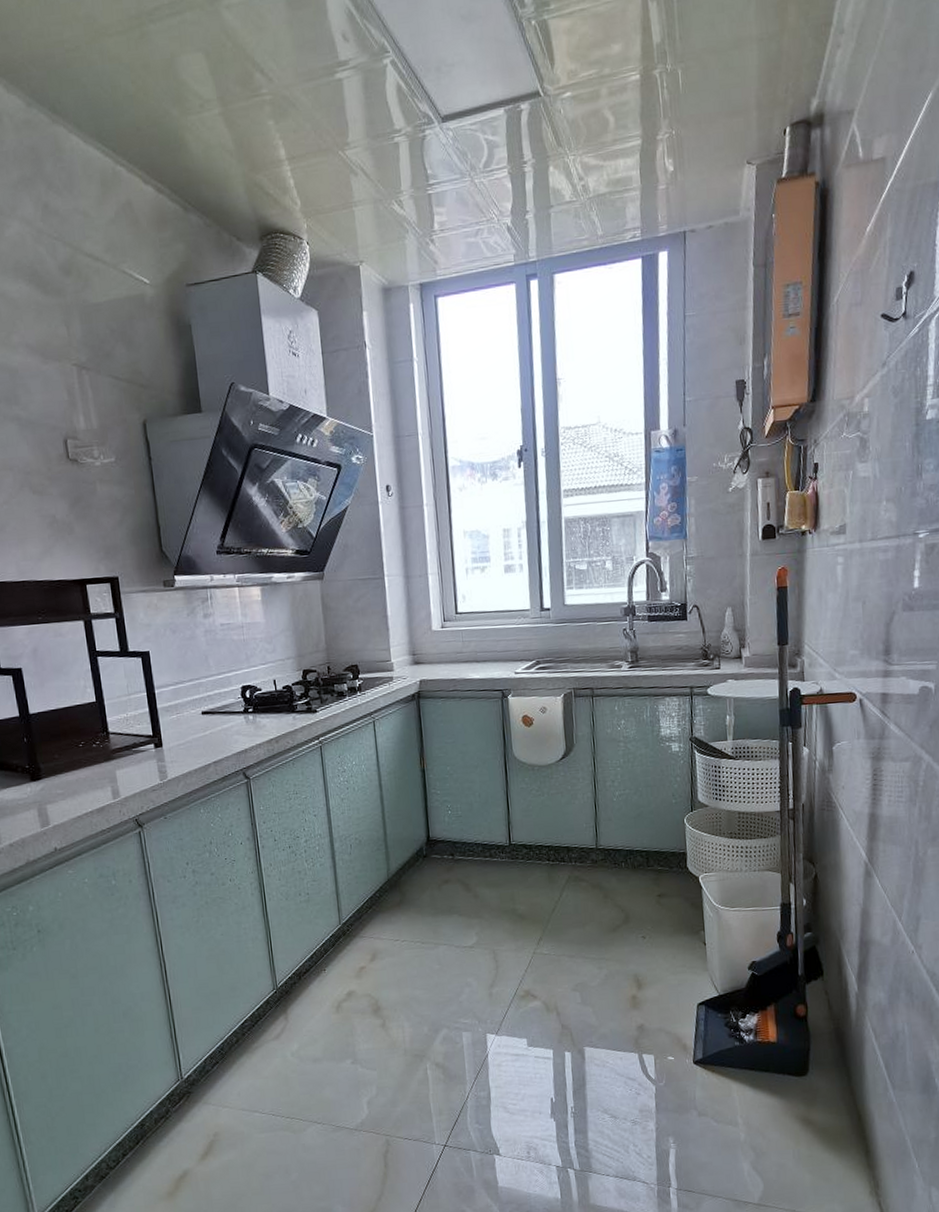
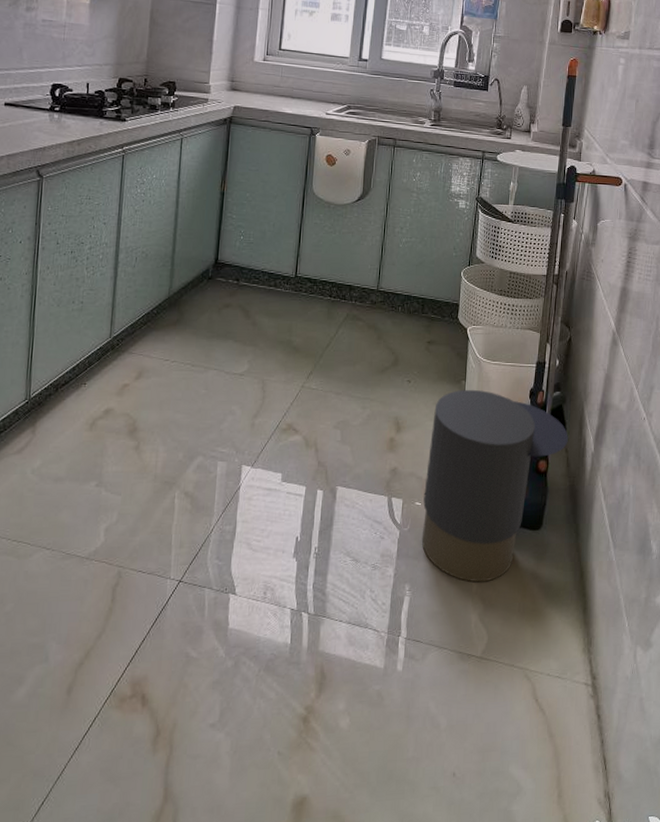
trash can: none [674,938,827,1132] -> present [421,389,568,583]

